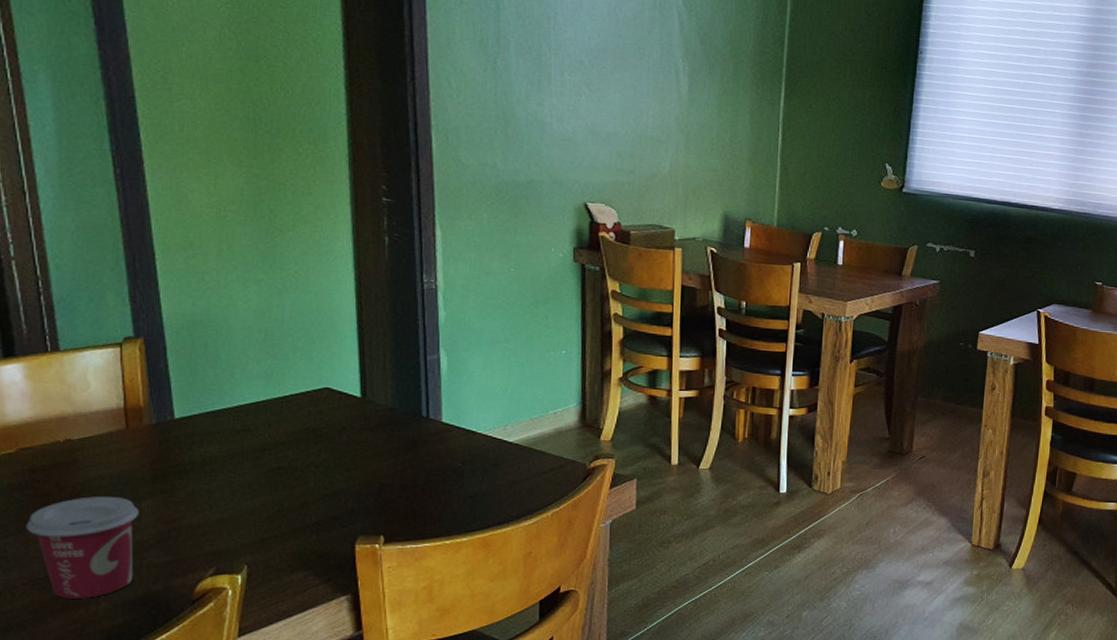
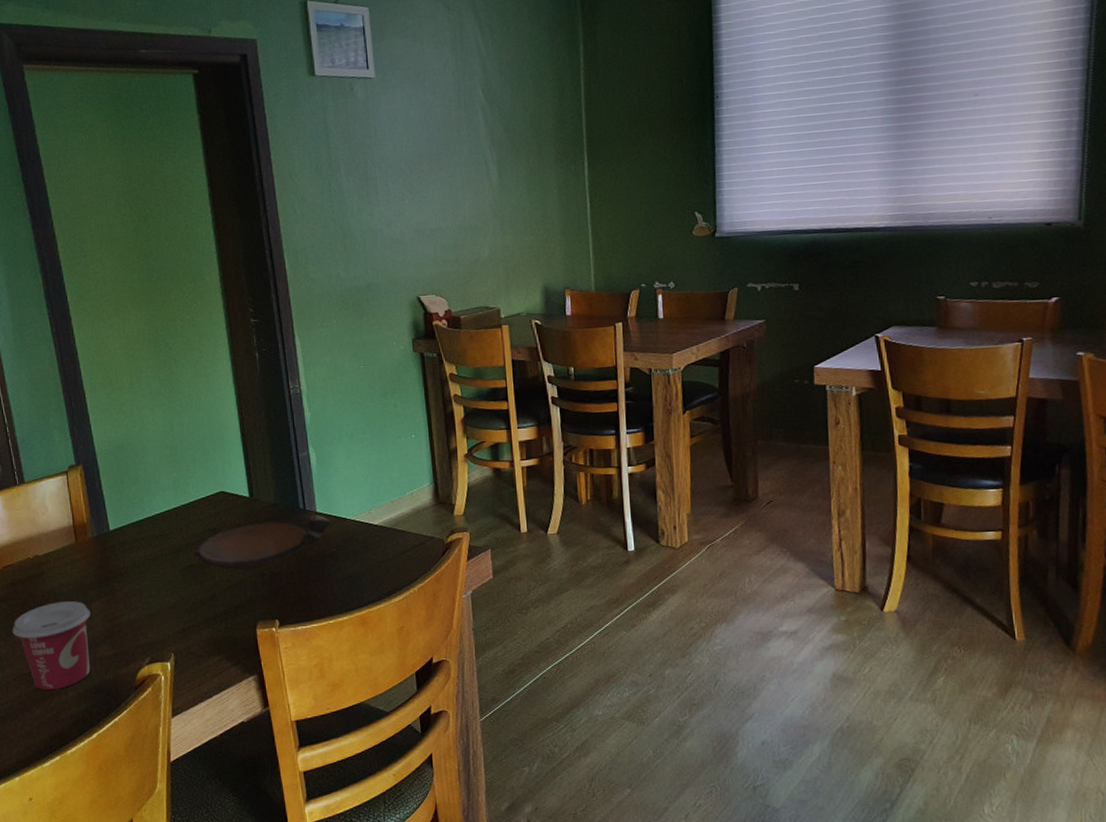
bowl: none [284,425,458,479] -> present [194,515,331,571]

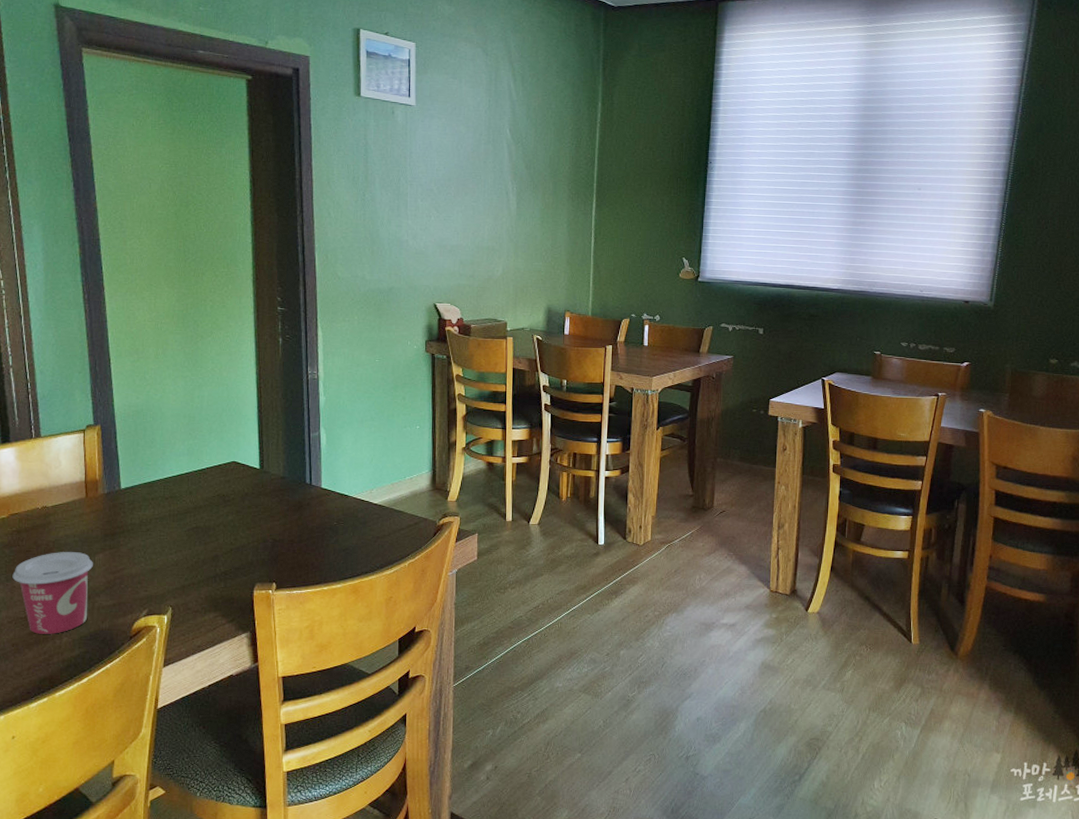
bowl: present [194,515,331,571] -> none [201,491,334,536]

